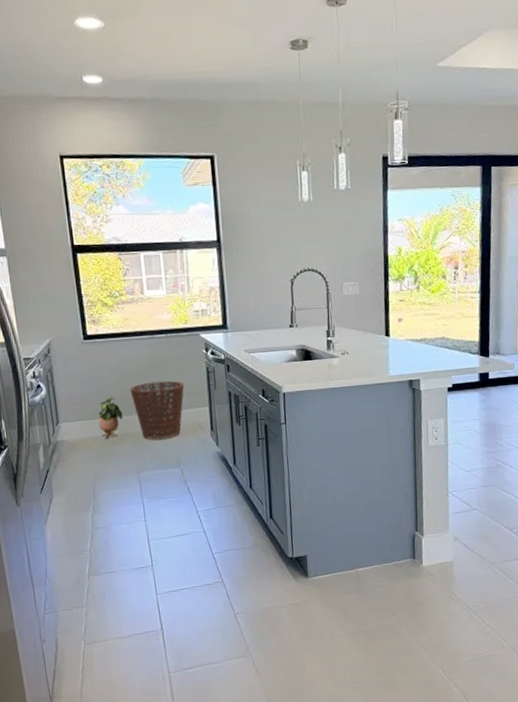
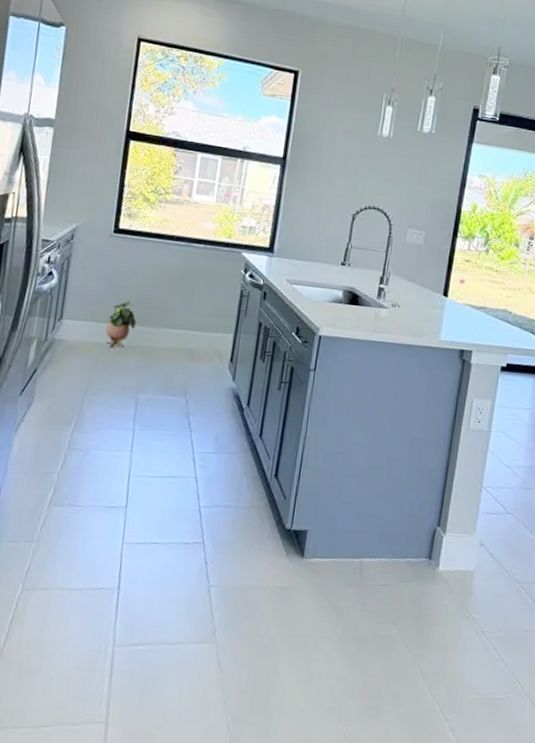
basket: present [130,380,185,441] -> none [150,293,213,362]

